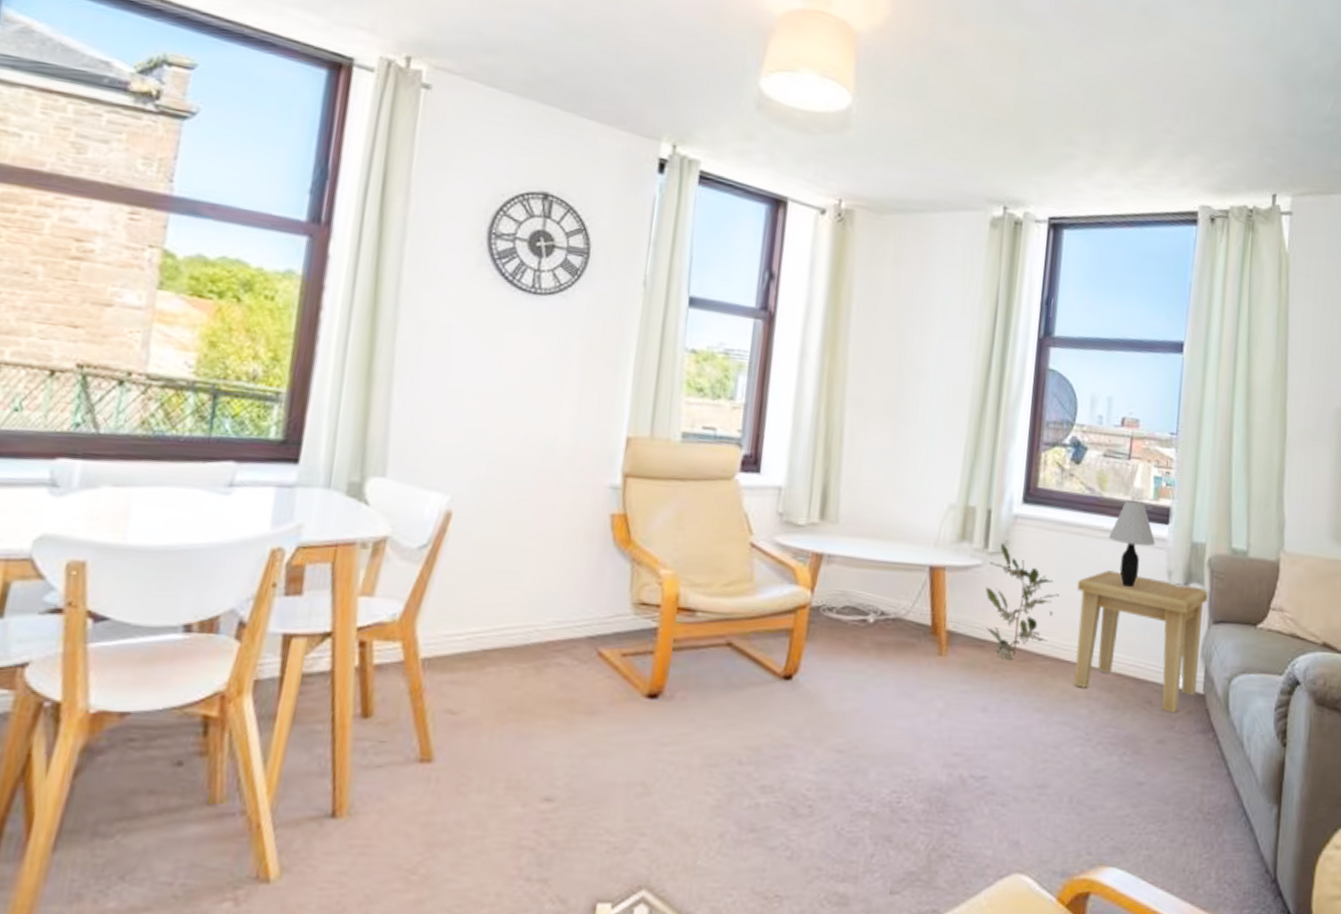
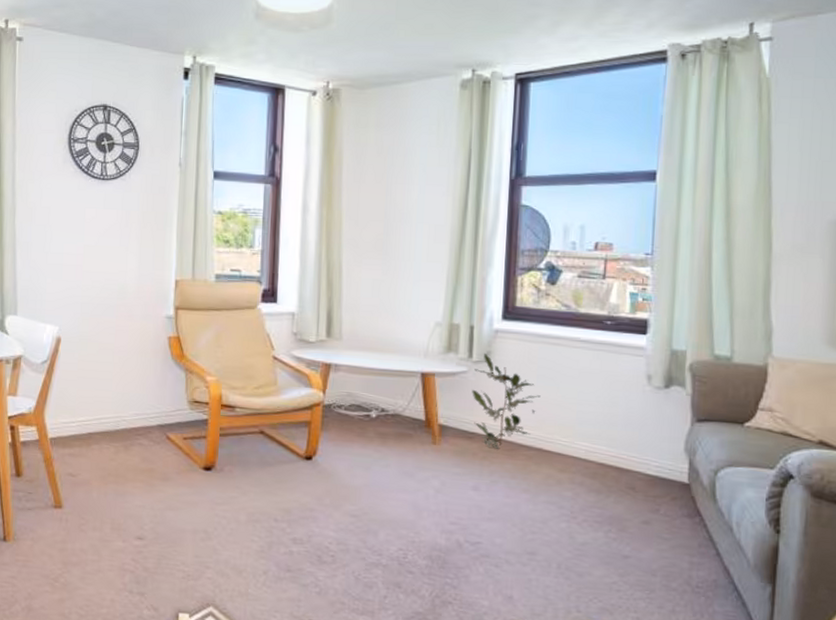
side table: present [1073,570,1209,713] -> none [557,375,691,498]
table lamp: present [1109,499,1156,588] -> none [587,314,634,391]

